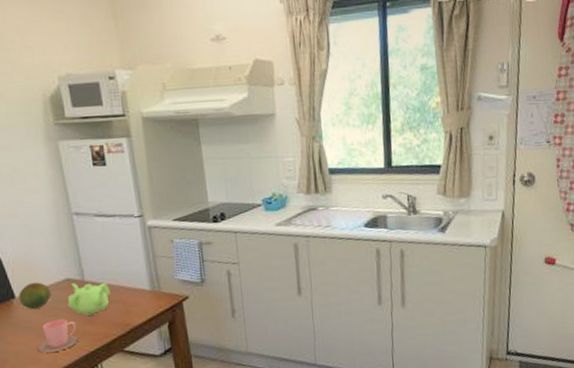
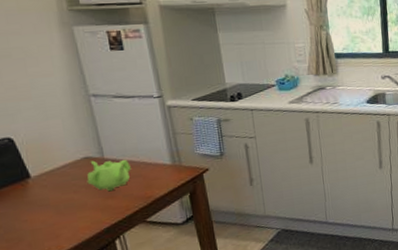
fruit: present [18,282,52,309] -> none [34,161,70,188]
cup: present [38,319,79,353] -> none [57,195,100,229]

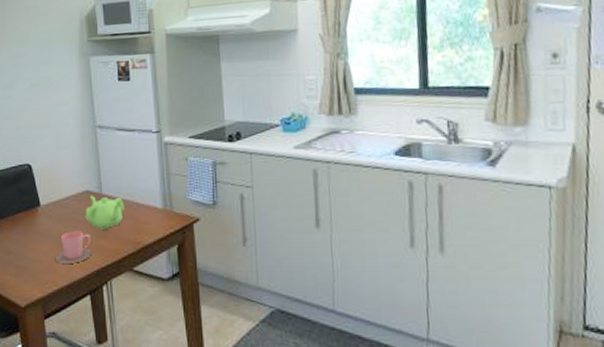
cup: none [57,195,100,229] -> present [56,231,92,263]

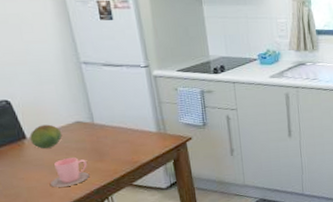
fruit: none [43,192,72,218] -> present [29,124,63,149]
teapot: present [85,195,125,231] -> none [78,125,119,155]

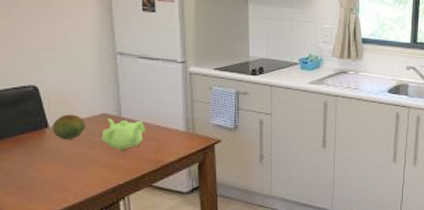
cup: present [50,157,90,188] -> none [66,152,109,182]
teapot: none [78,125,119,155] -> present [101,118,145,151]

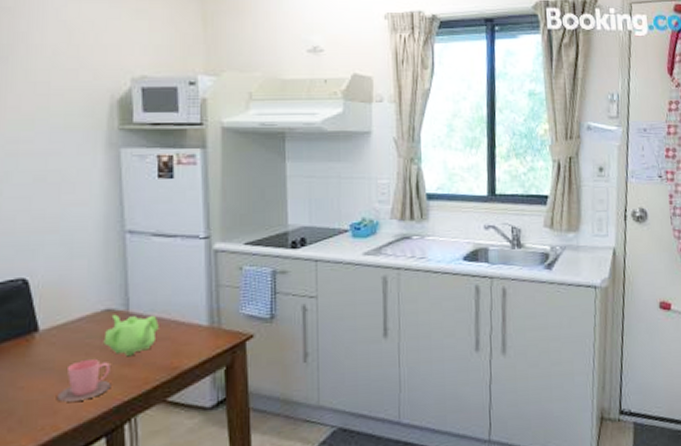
fruit: present [52,114,86,139] -> none [43,312,86,346]
cup: none [66,152,109,182] -> present [58,359,111,402]

